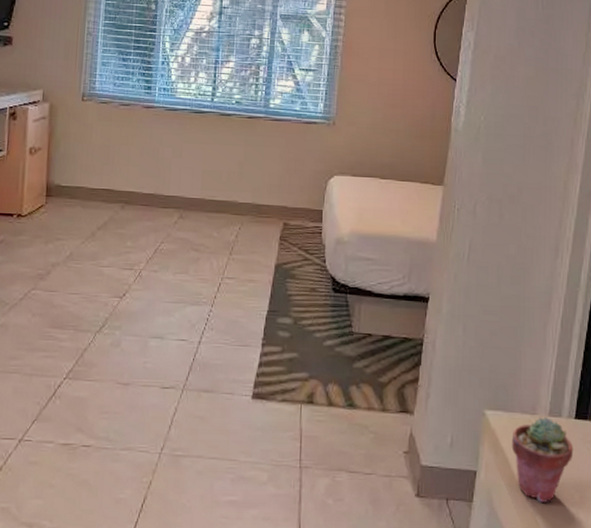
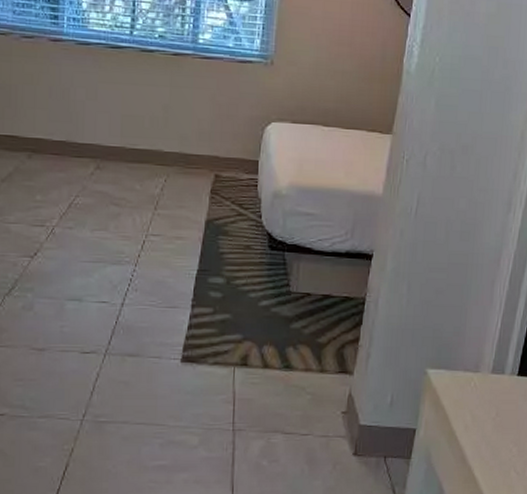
potted succulent: present [511,417,574,502] -> none [452,375,515,457]

